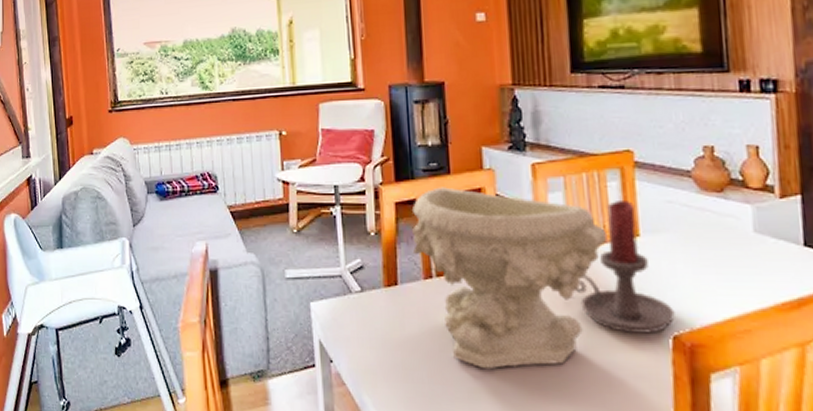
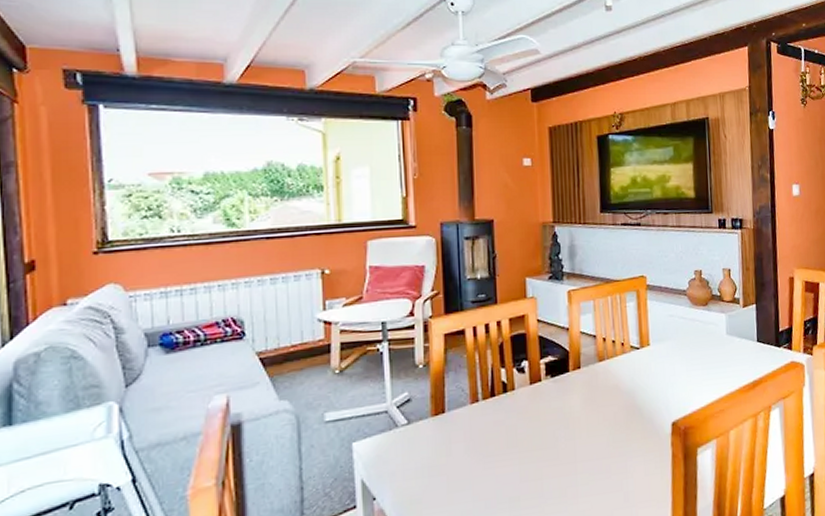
decorative bowl: present [411,187,608,370] -> none [459,316,626,478]
candle holder: present [574,201,675,334] -> none [600,317,674,426]

